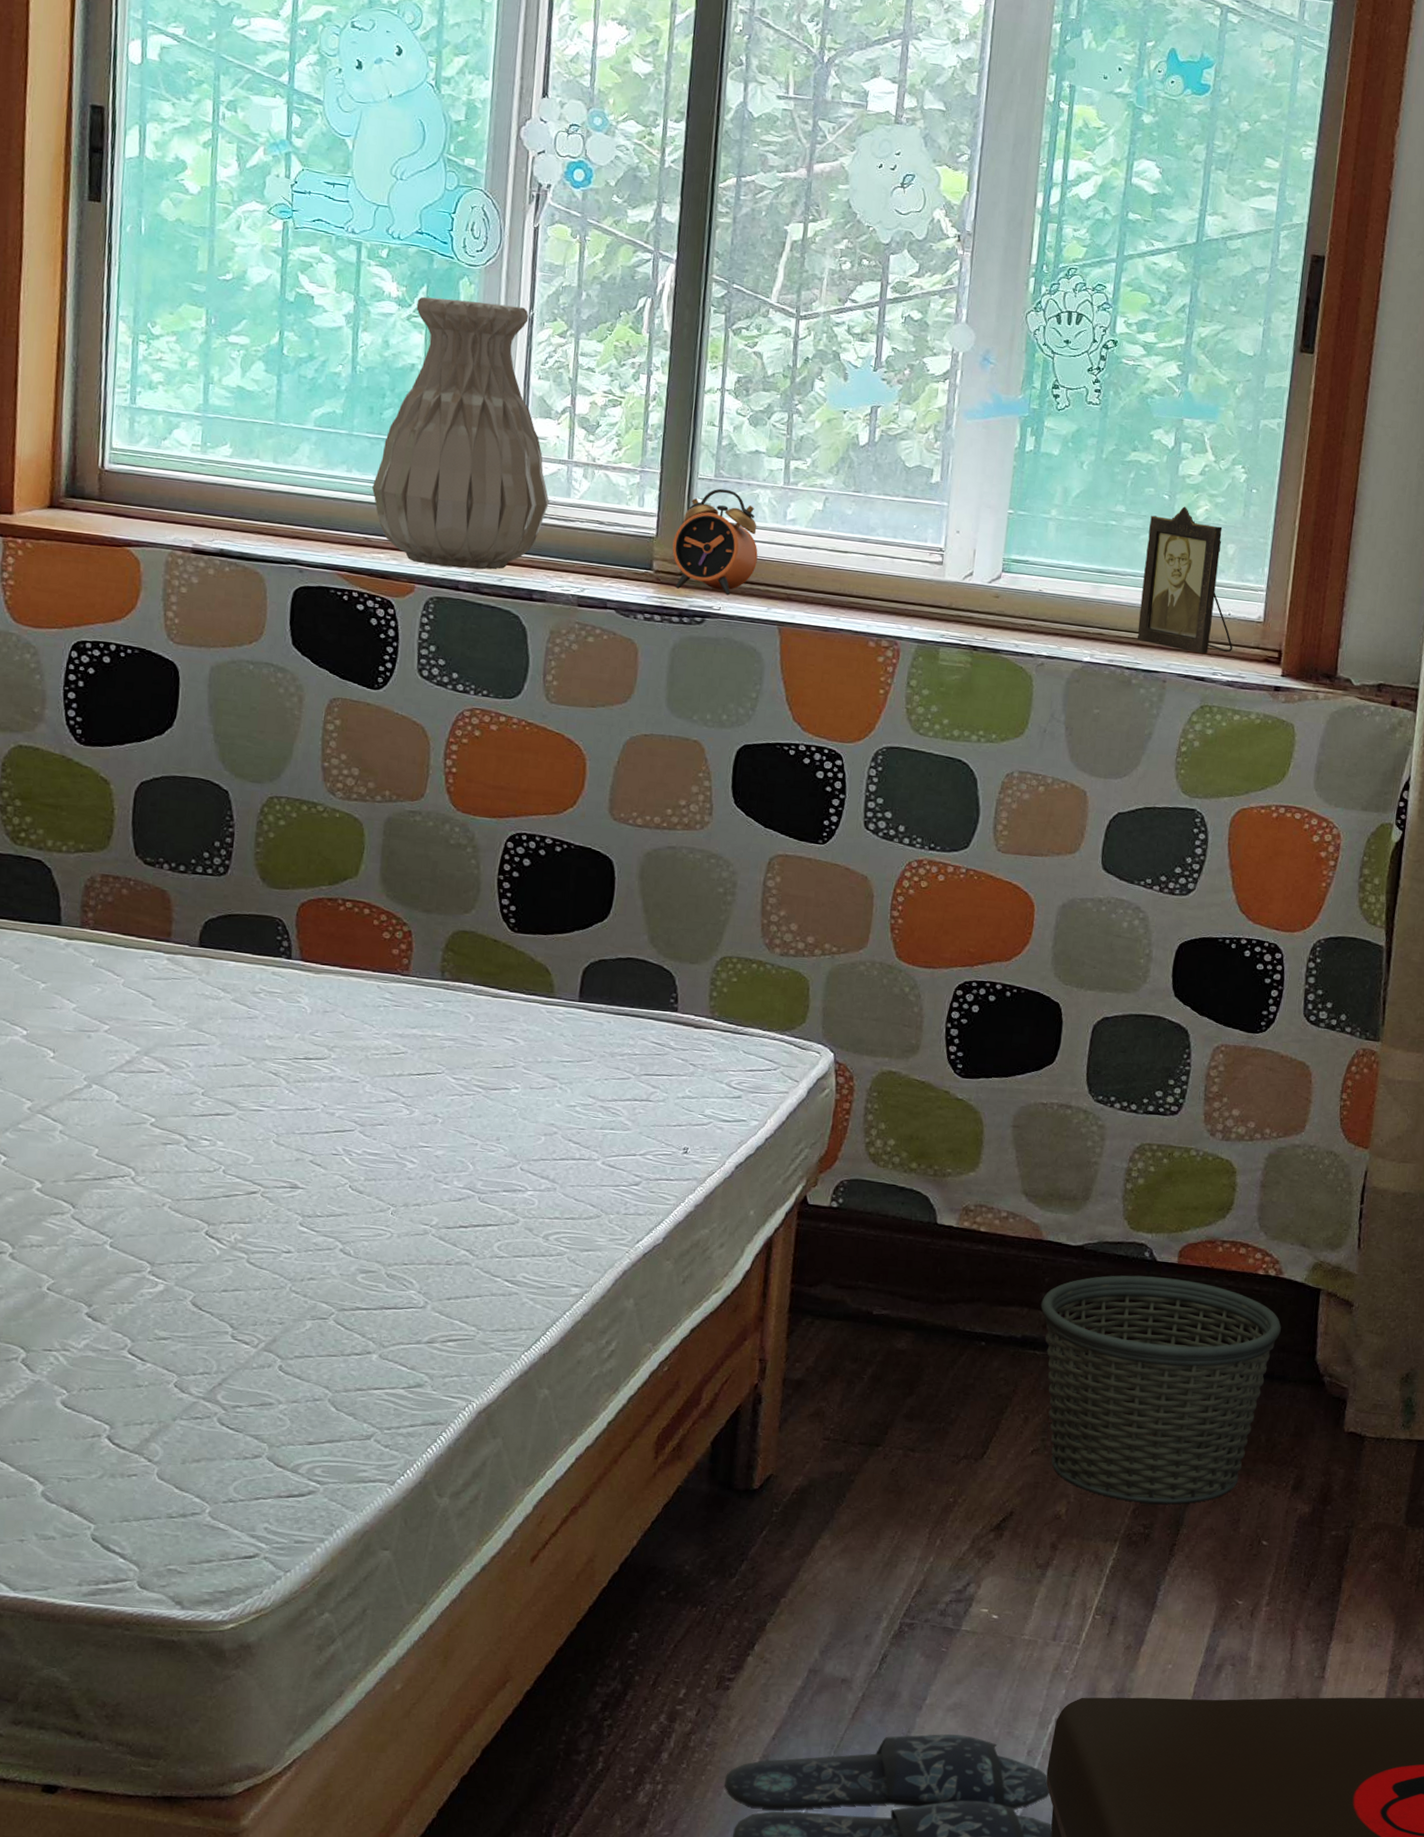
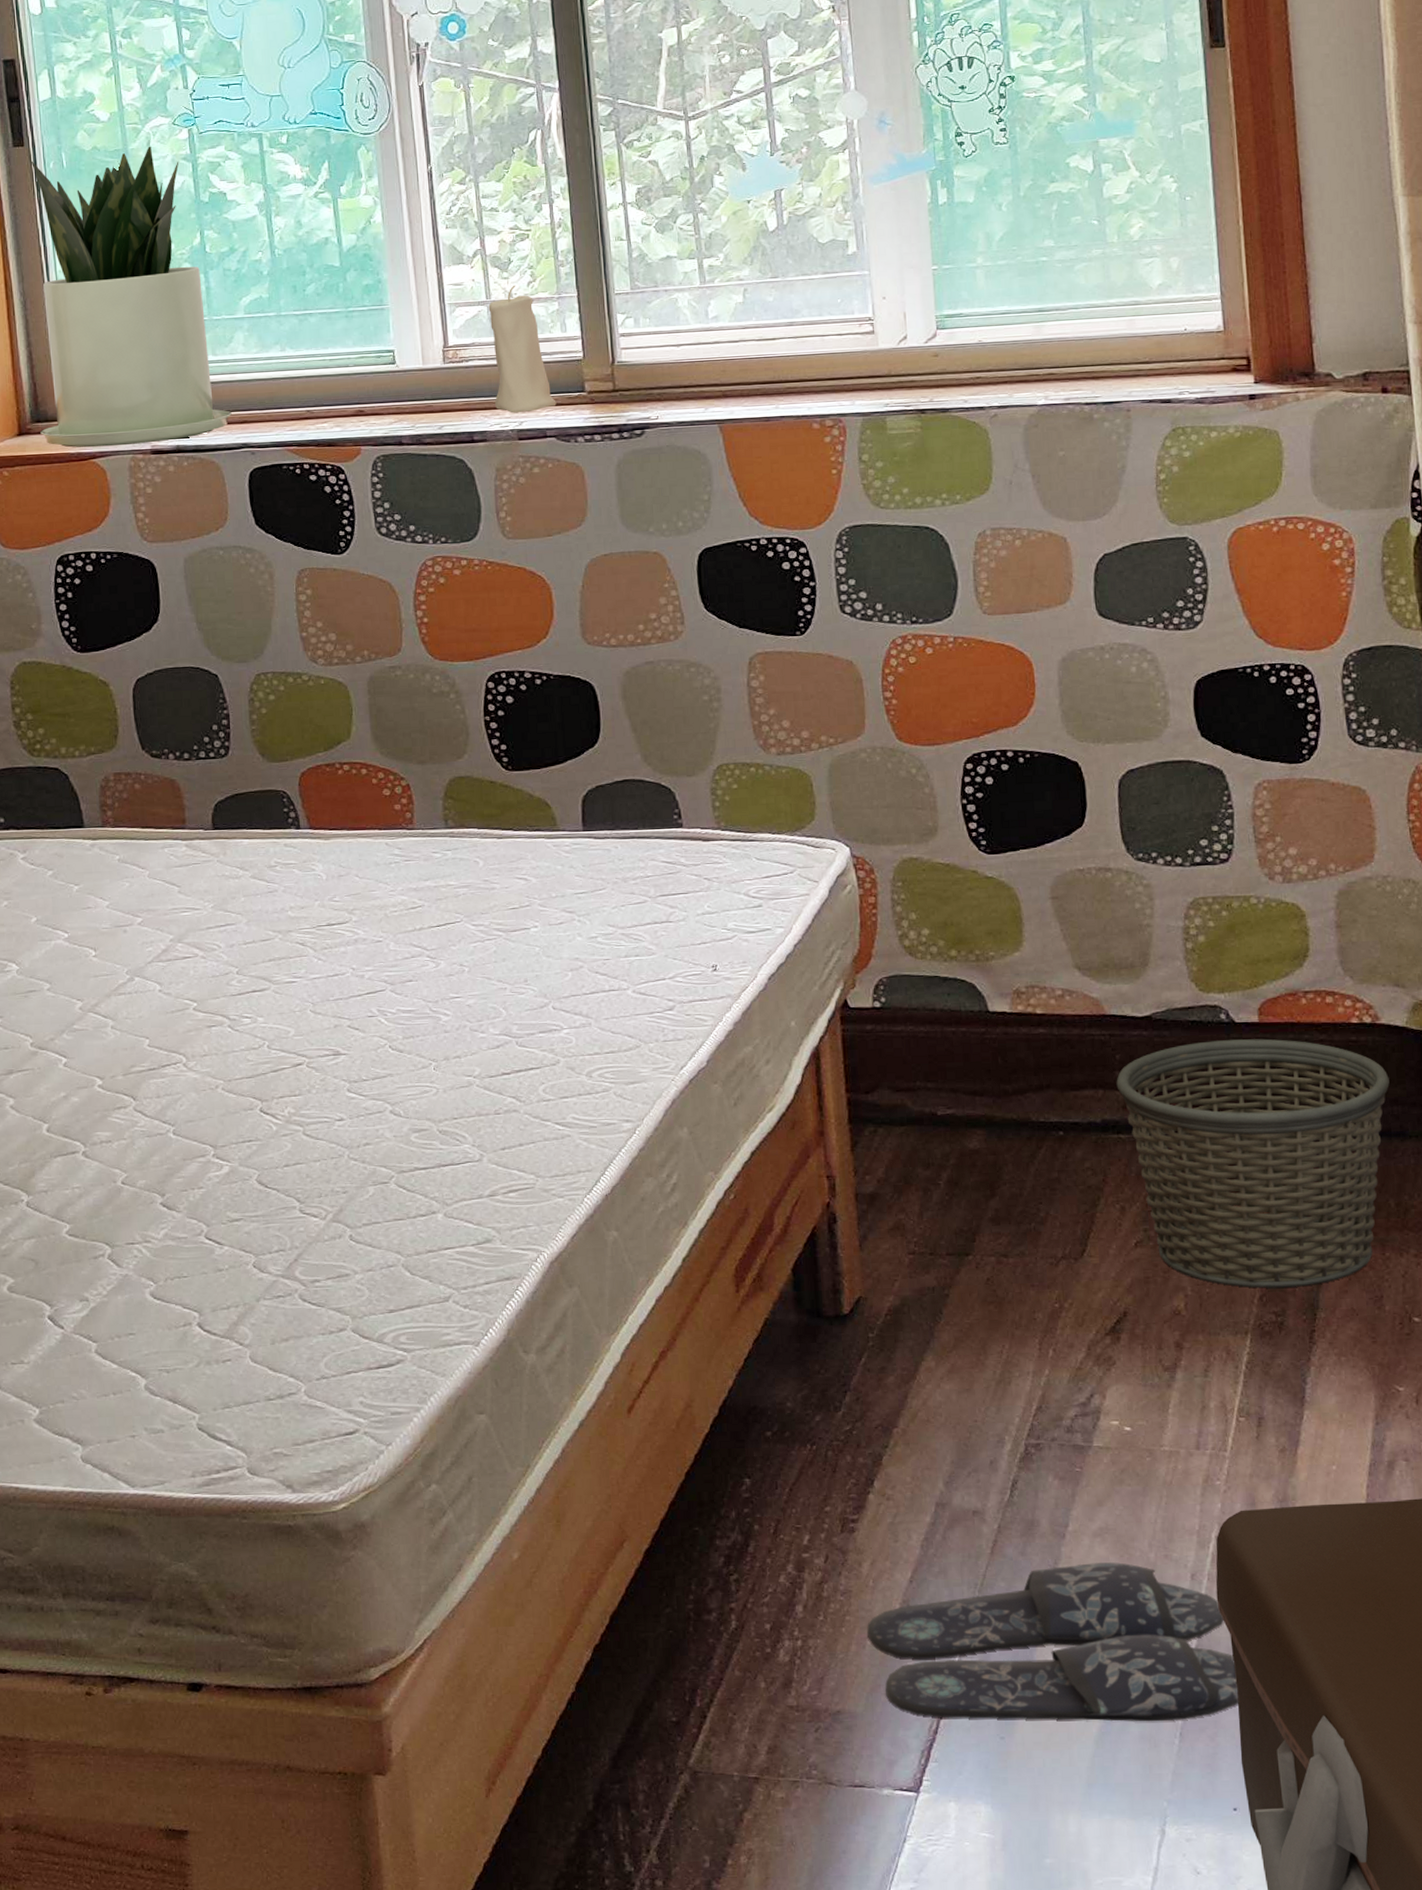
planter: none [73,219,285,543] -> present [30,146,232,448]
vase: present [372,296,549,570] -> none [307,163,475,426]
candle: none [560,449,622,581] -> present [488,285,557,414]
alarm clock: present [672,488,758,596] -> none [601,299,687,405]
photo frame: present [1136,506,1233,654] -> none [1082,228,1195,376]

